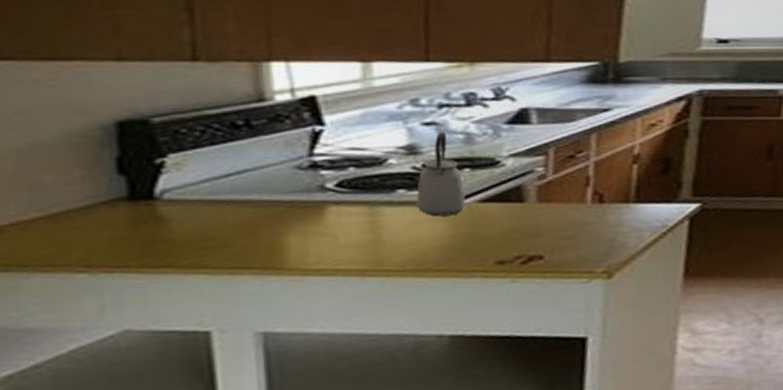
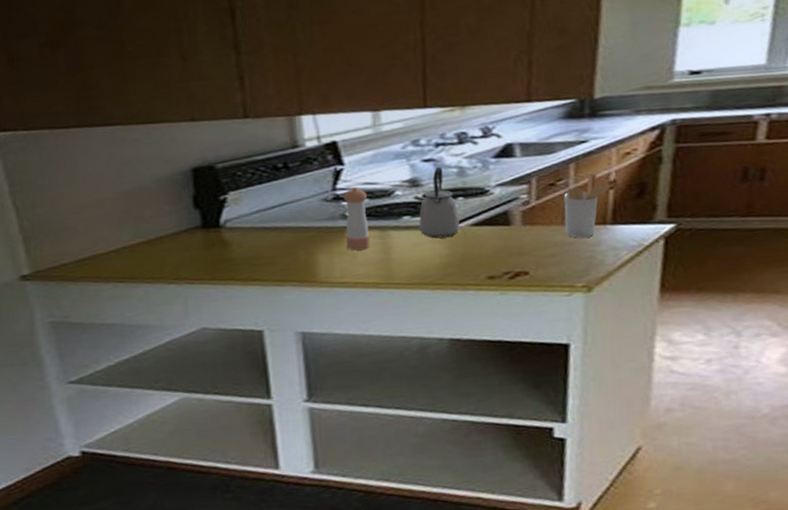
pepper shaker: none [322,153,356,231] -> present [343,187,371,251]
utensil holder: none [584,145,640,218] -> present [563,173,615,238]

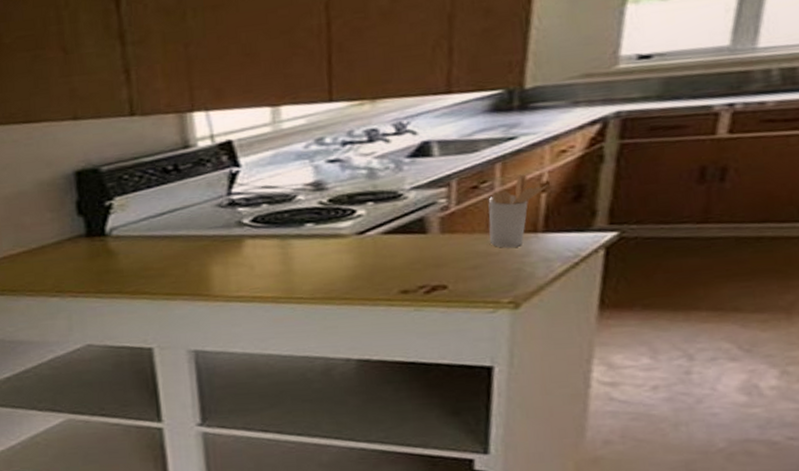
pepper shaker: present [343,187,371,251] -> none [239,191,270,262]
kettle: present [419,166,460,239] -> none [323,167,370,249]

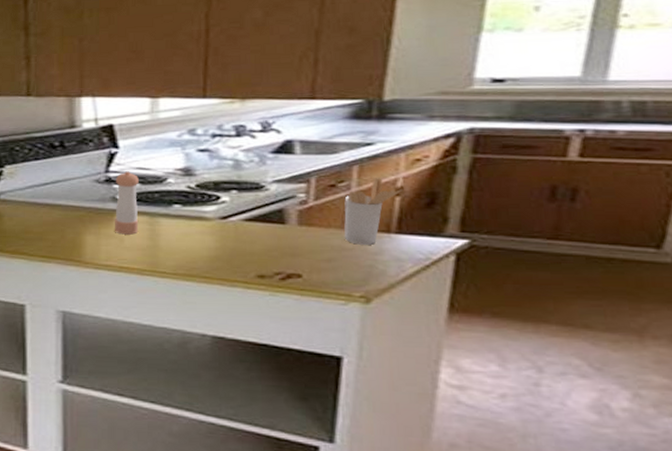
pepper shaker: none [239,191,270,262] -> present [114,171,139,235]

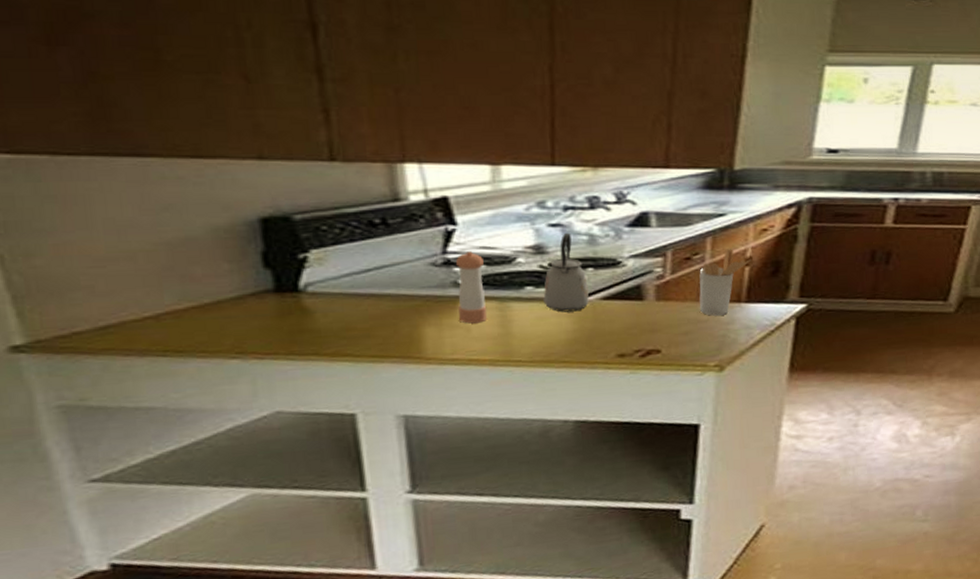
kettle: none [189,157,232,231] -> present [543,232,589,313]

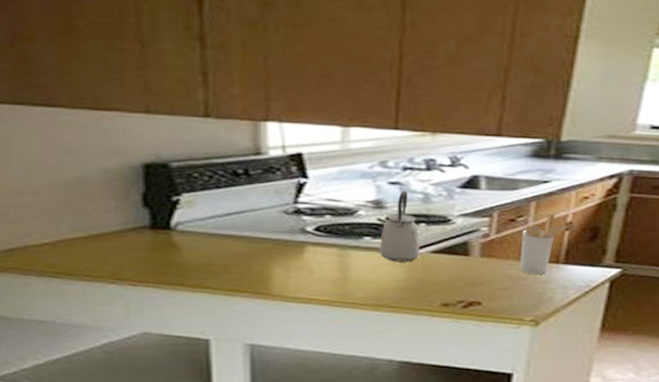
pepper shaker: present [455,251,488,324] -> none [303,202,329,267]

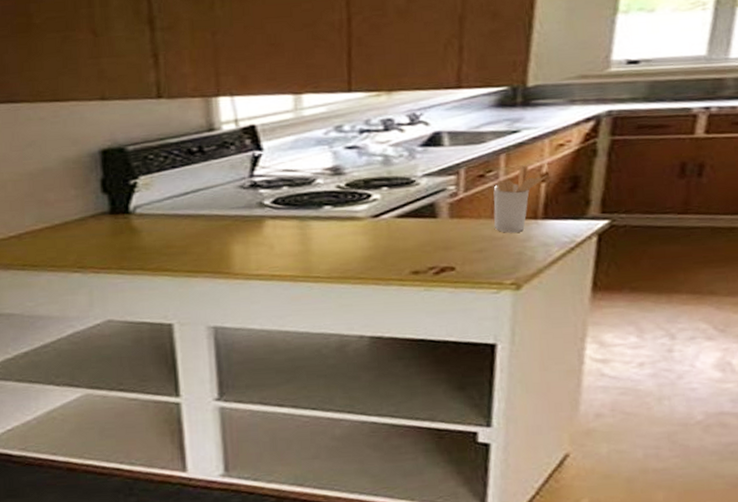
kettle: present [379,190,420,262] -> none [340,154,384,230]

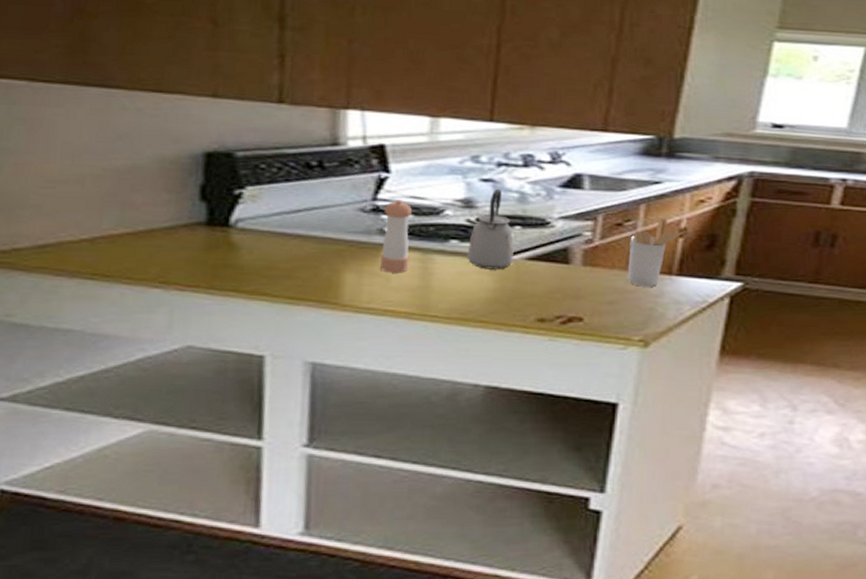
pepper shaker: none [261,174,289,242] -> present [379,200,412,273]
kettle: none [340,154,384,230] -> present [467,188,514,270]

